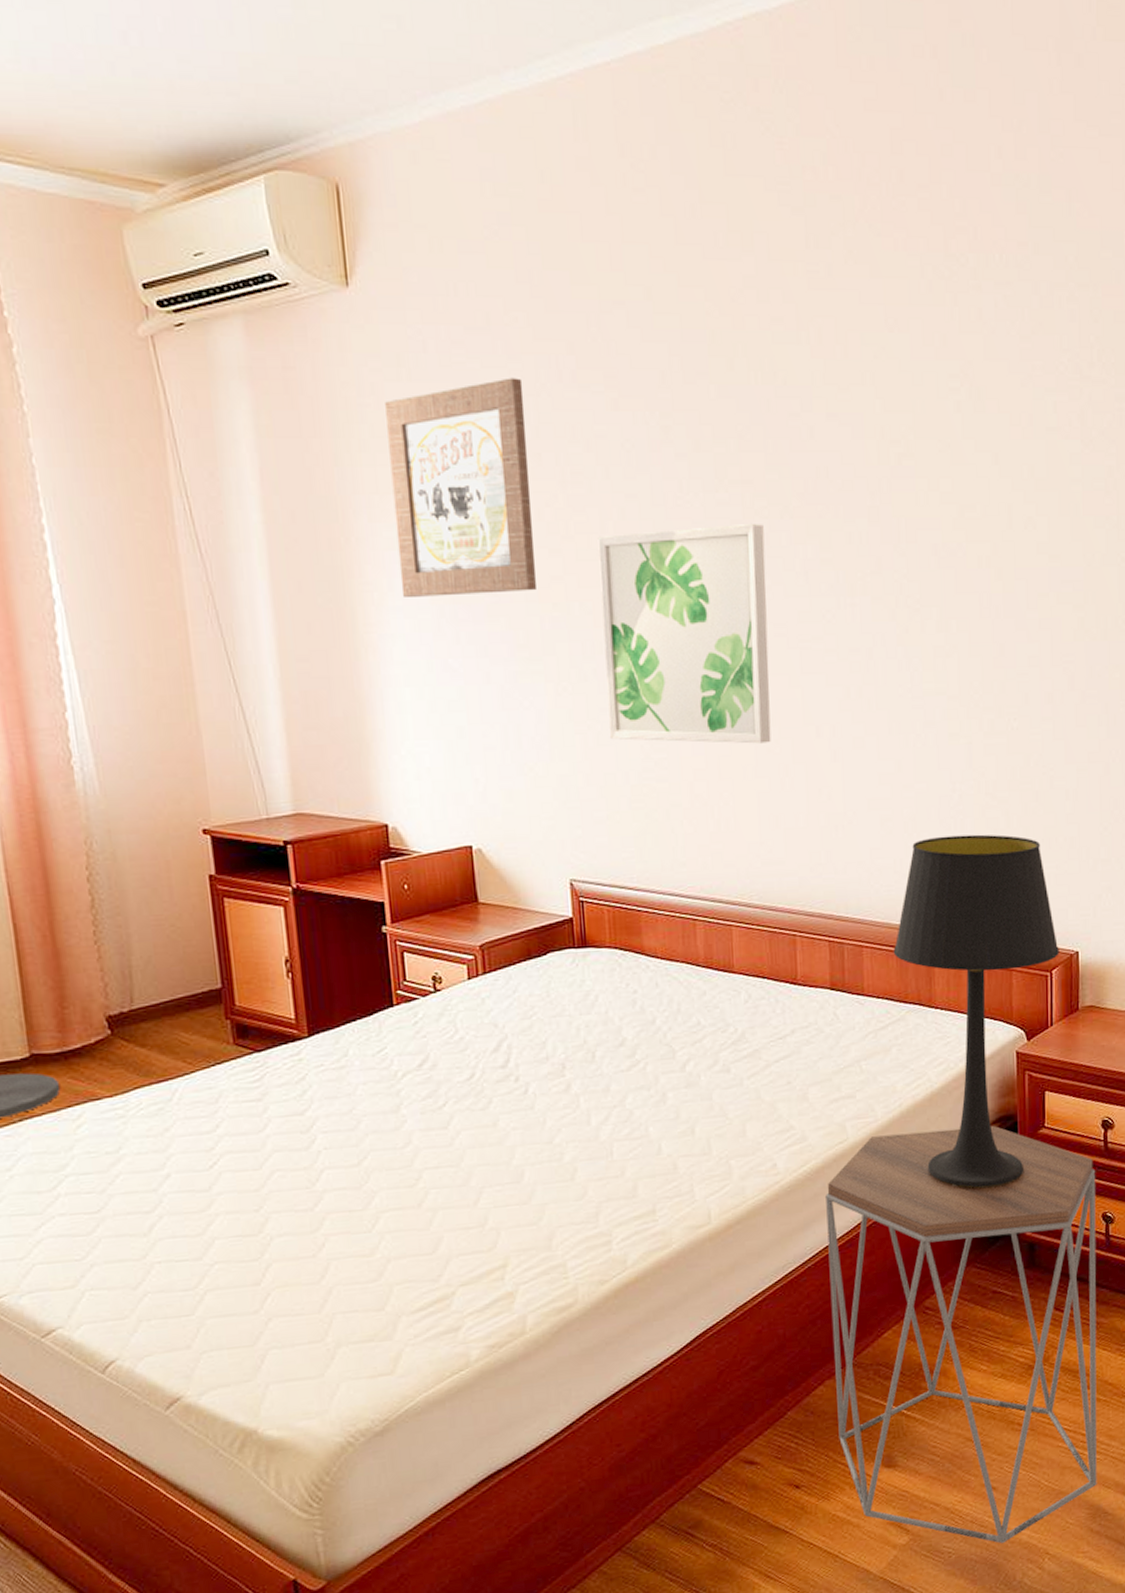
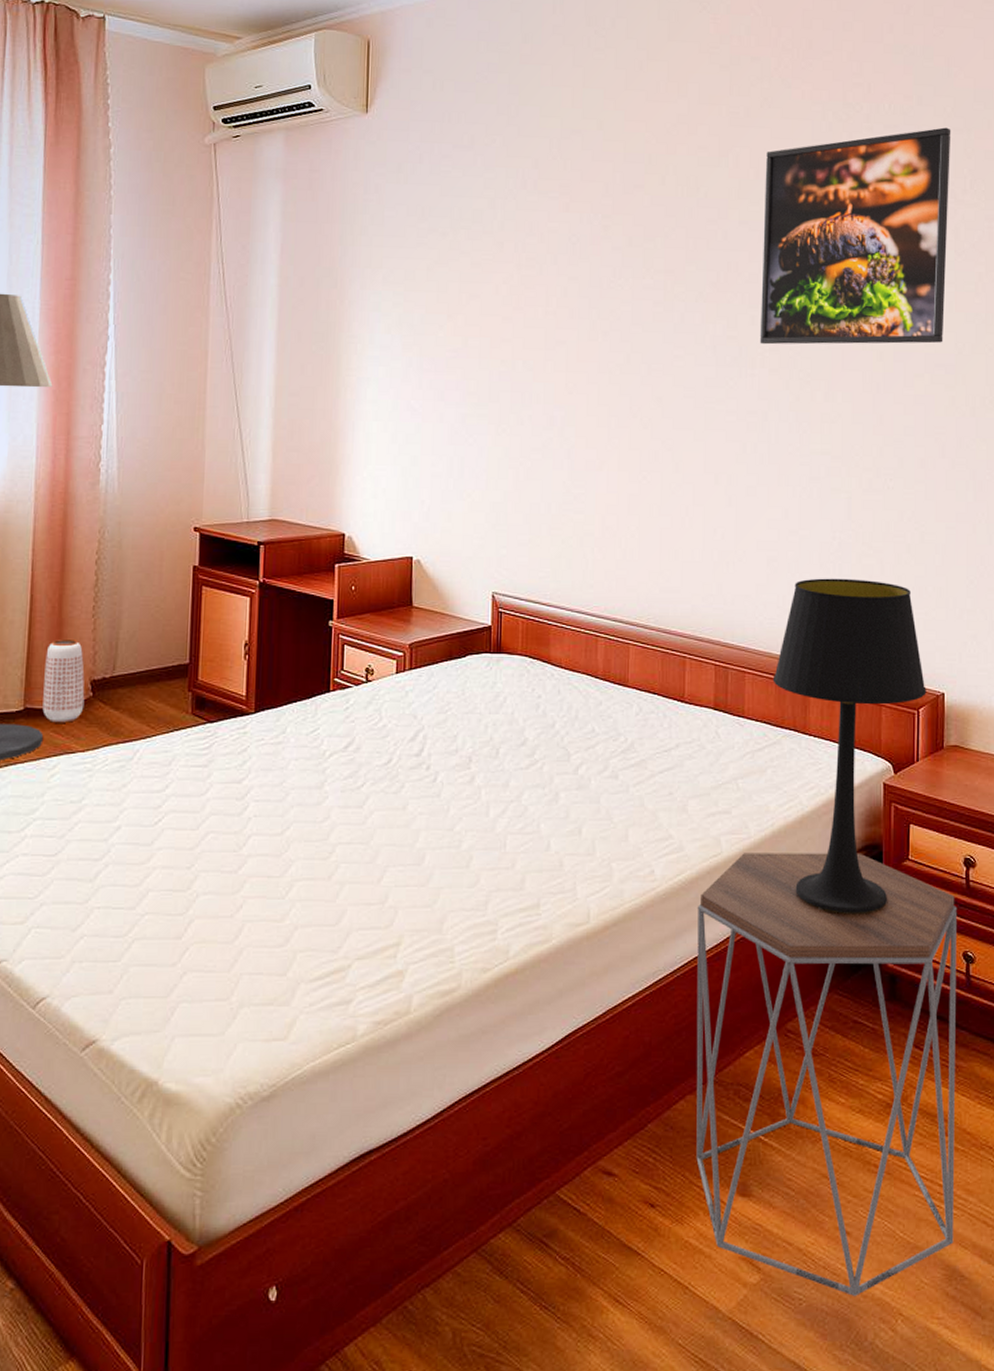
vase: none [45,970,103,1068] -> present [42,638,85,723]
wall art: present [385,378,538,597] -> none [380,184,495,350]
wall art: present [597,524,771,744] -> none [539,305,681,487]
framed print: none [854,283,1075,567] -> present [759,127,951,345]

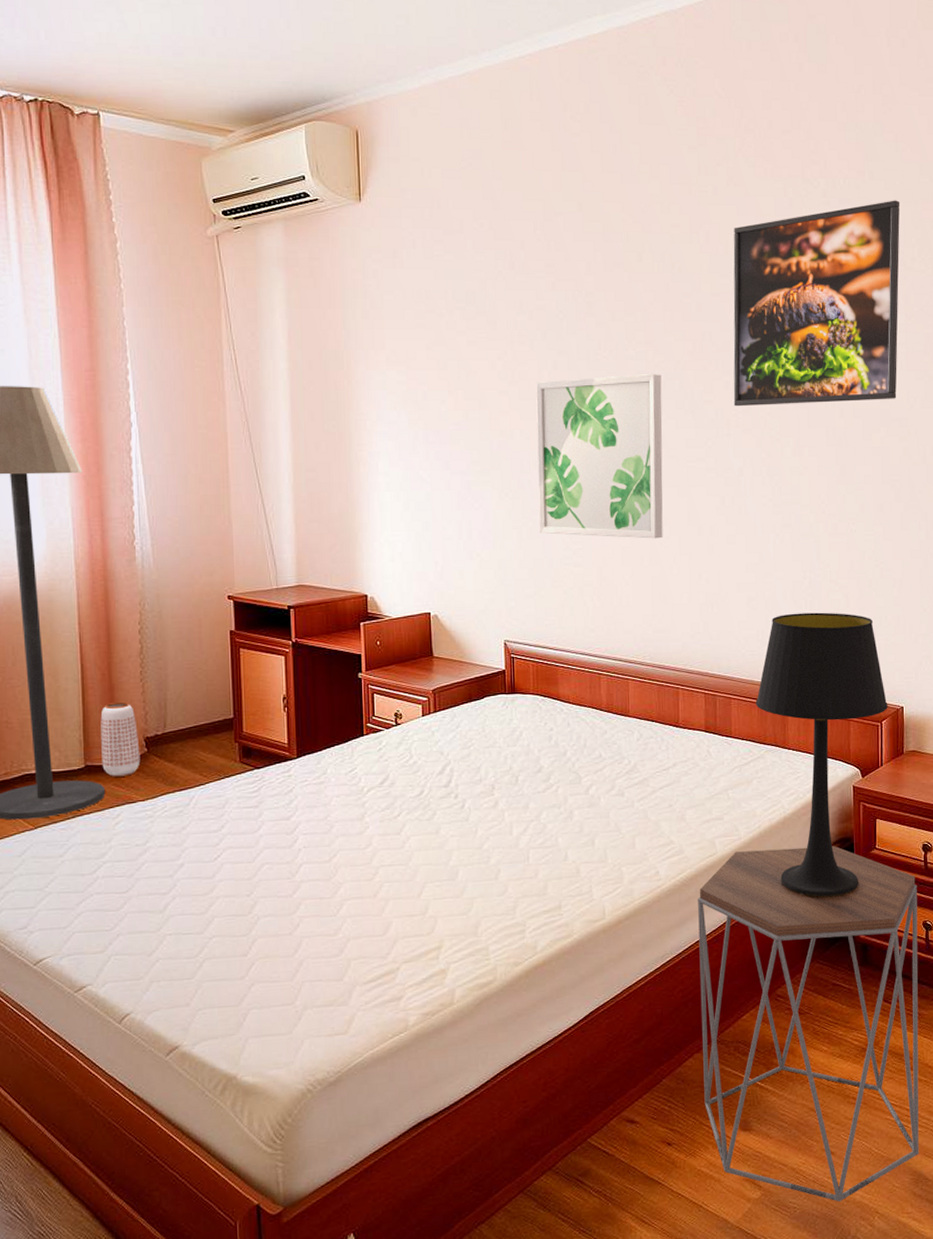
wall art: none [539,305,681,487] -> present [536,374,663,539]

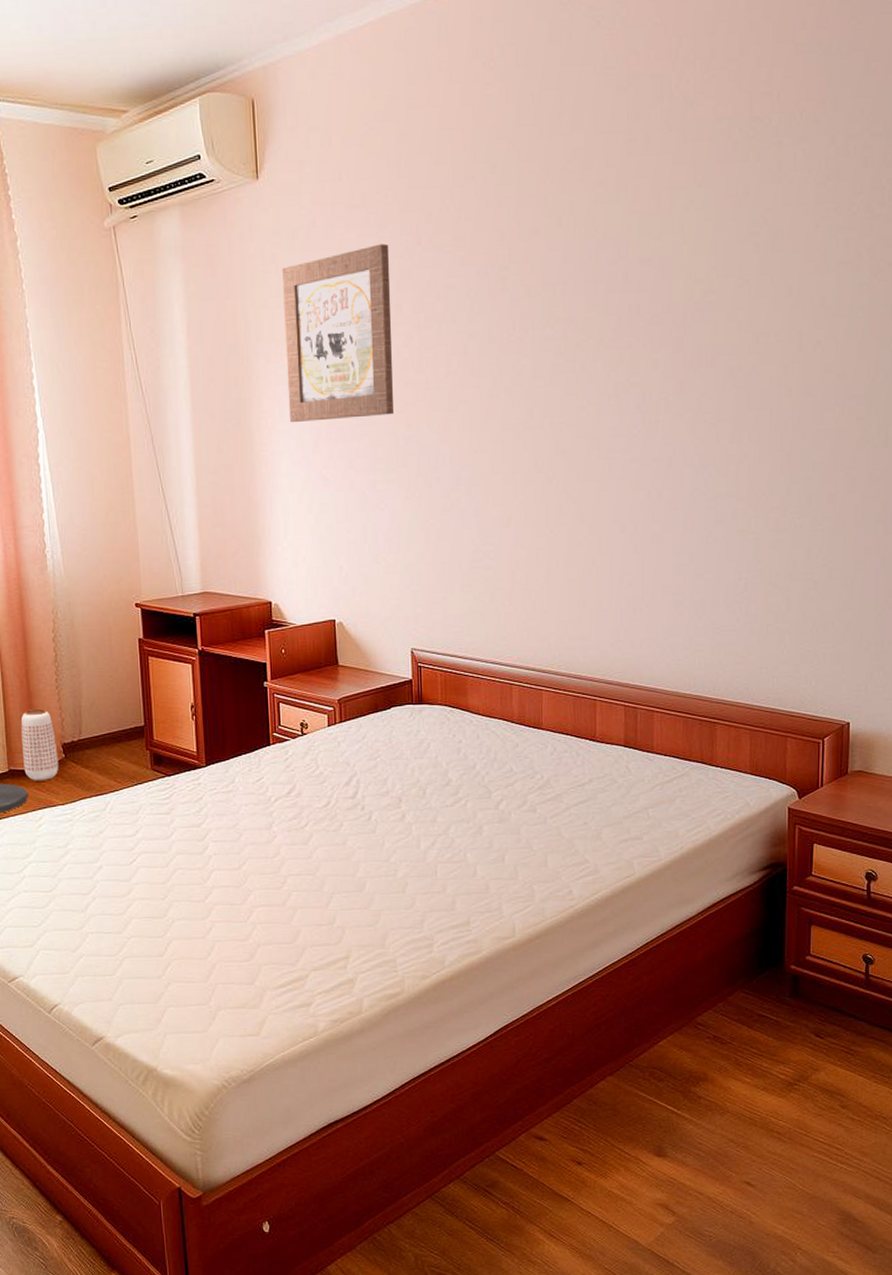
wall art: none [383,266,489,425] -> present [282,243,395,422]
wall art: present [536,374,663,539] -> none [444,355,583,539]
side table: present [697,845,919,1203] -> none [612,870,858,1235]
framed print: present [733,200,900,407] -> none [663,133,869,389]
table lamp: present [755,612,888,897] -> none [680,617,832,924]

